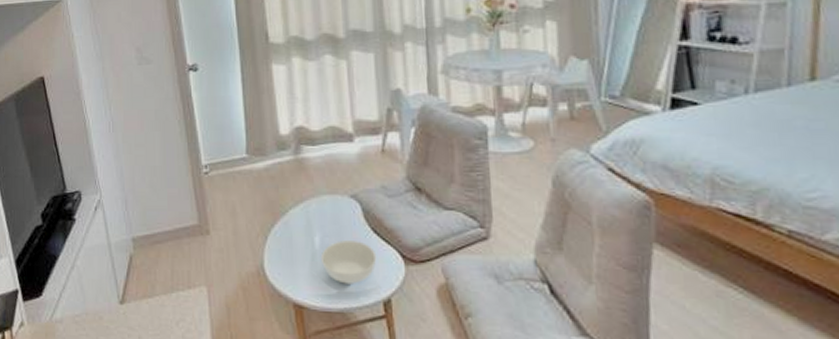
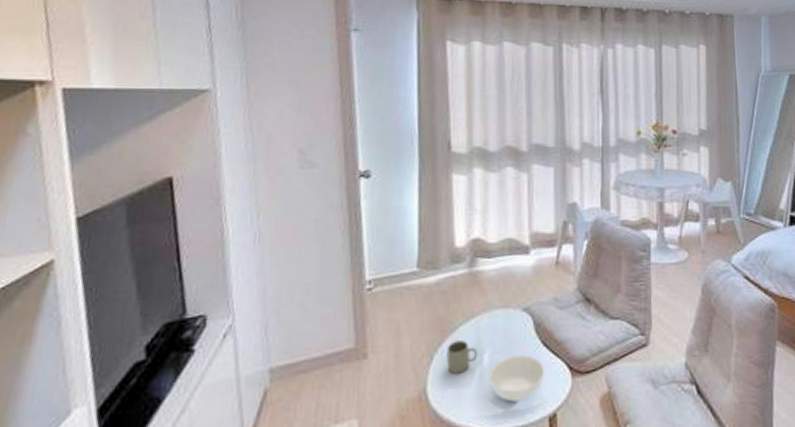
mug: none [279,223,309,253] -> present [446,340,478,374]

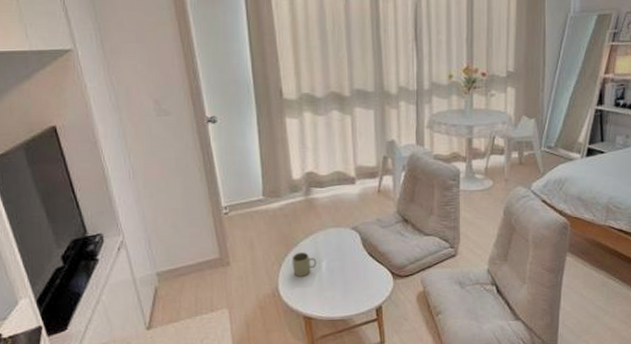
bowl: present [488,355,545,402] -> none [326,263,372,298]

